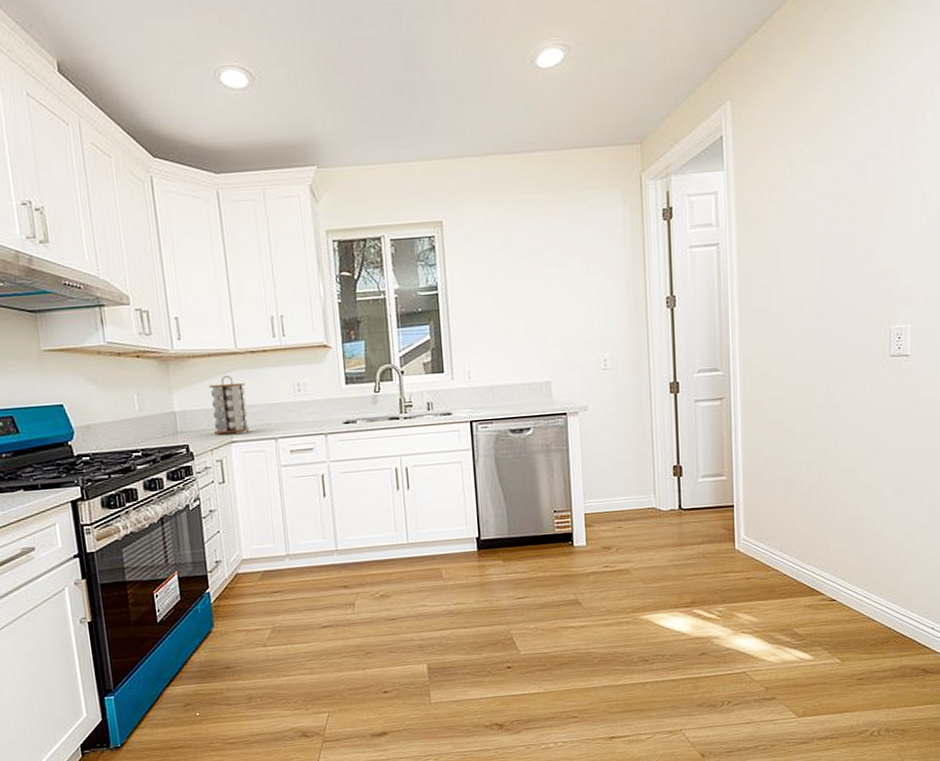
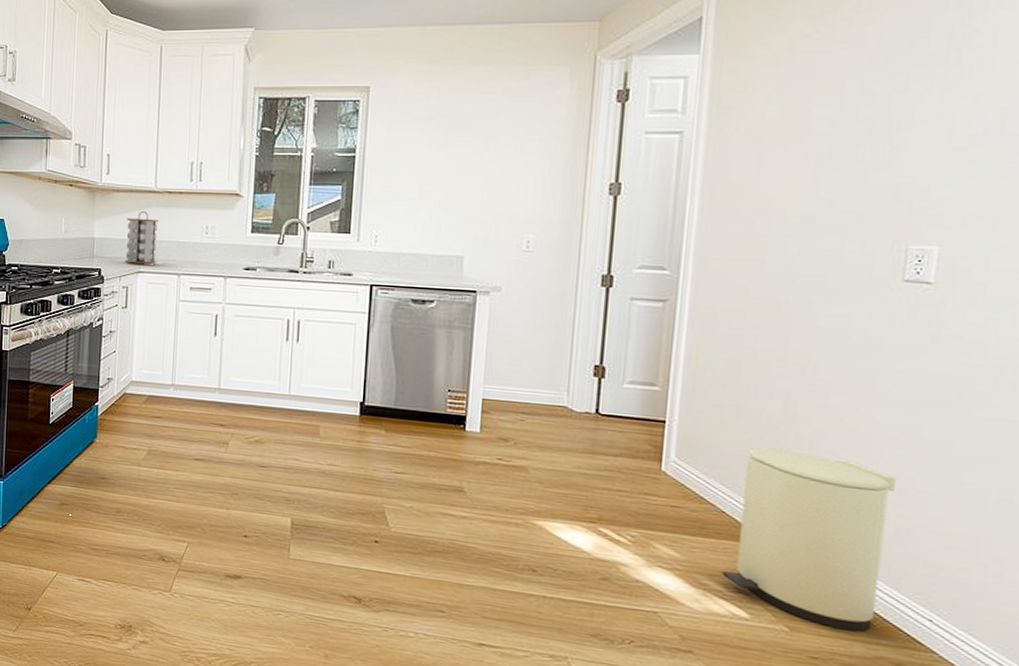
pedal bin: none [789,511,900,652] -> present [722,447,896,632]

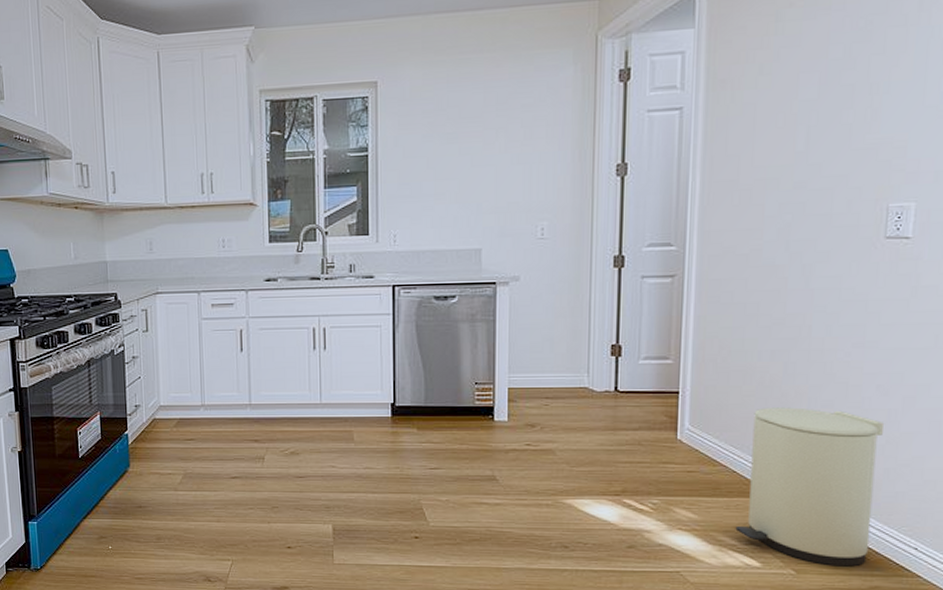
spice rack: present [124,210,159,266] -> none [139,228,175,286]

